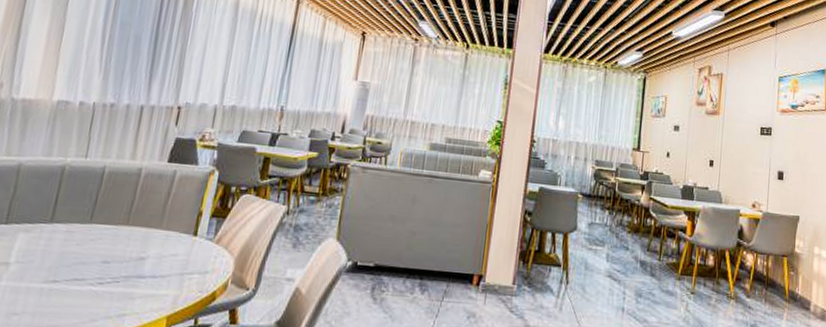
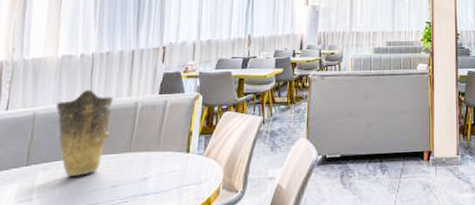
vase: none [45,145,114,245] -> present [55,90,113,176]

